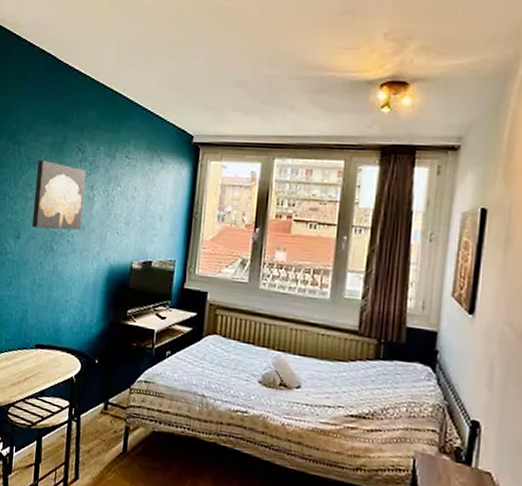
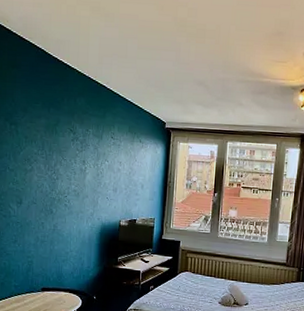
wall art: present [31,159,86,230] -> none [32,138,78,196]

